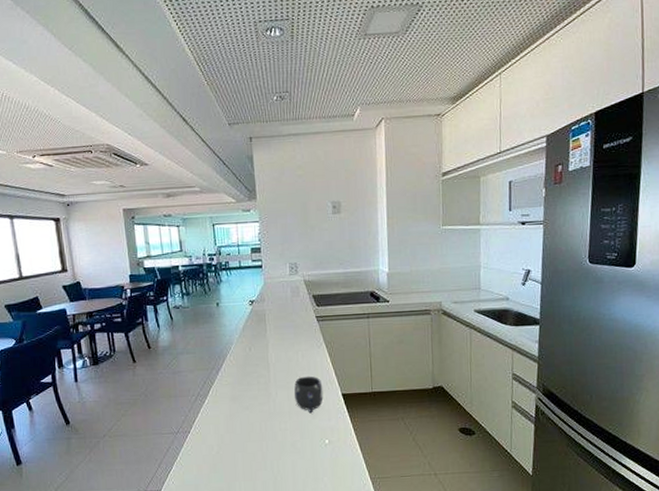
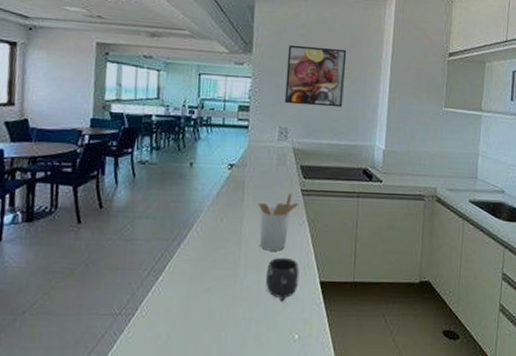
utensil holder: none [279,319,315,372] -> present [257,192,298,251]
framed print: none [288,183,345,242] -> present [284,44,347,108]

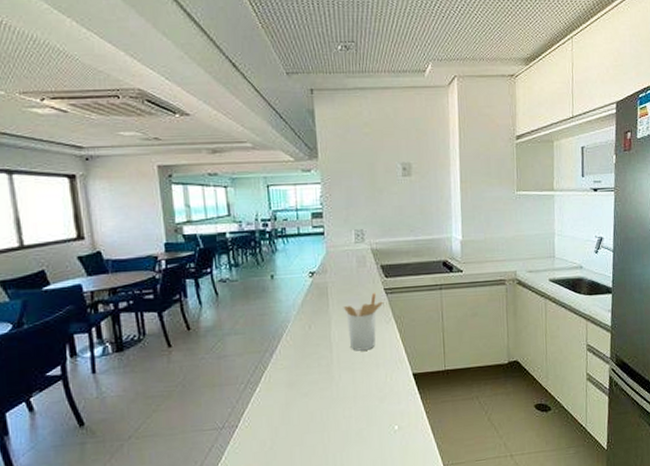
mug: present [266,257,300,302] -> none [360,355,393,397]
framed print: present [284,44,347,108] -> none [354,144,415,206]

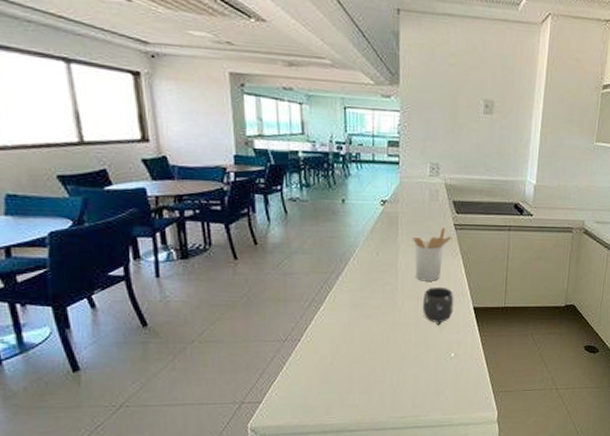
mug: none [360,355,393,397] -> present [423,286,454,326]

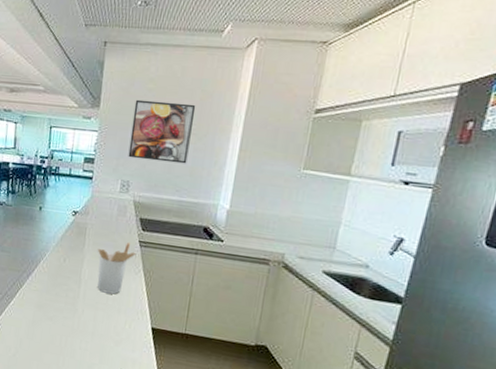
mug: present [423,286,454,326] -> none [101,300,133,340]
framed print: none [435,75,499,143] -> present [128,99,196,164]

